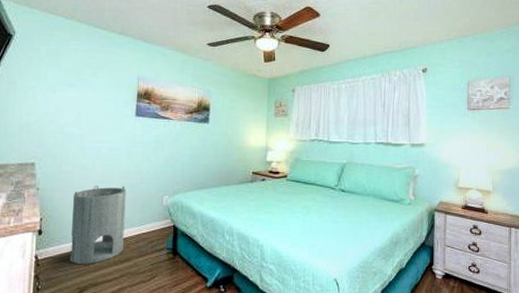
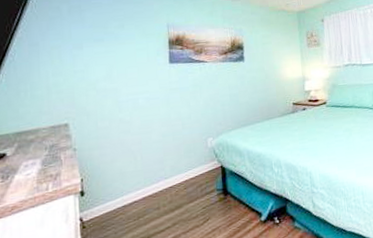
cylinder: present [70,185,126,264] -> none [113,134,173,220]

